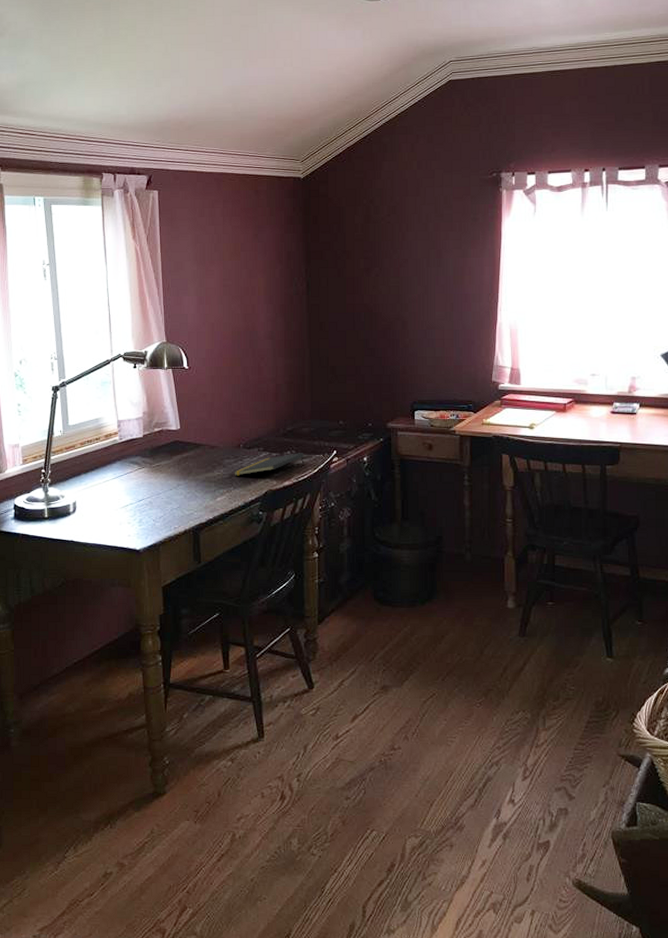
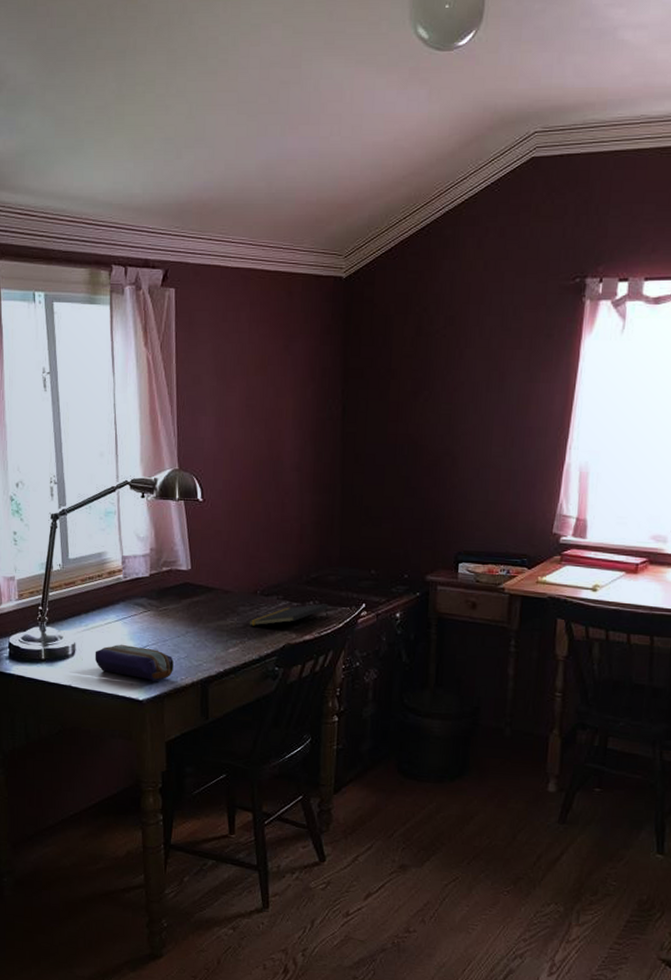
pencil case: none [94,500,167,531] -> present [94,645,174,681]

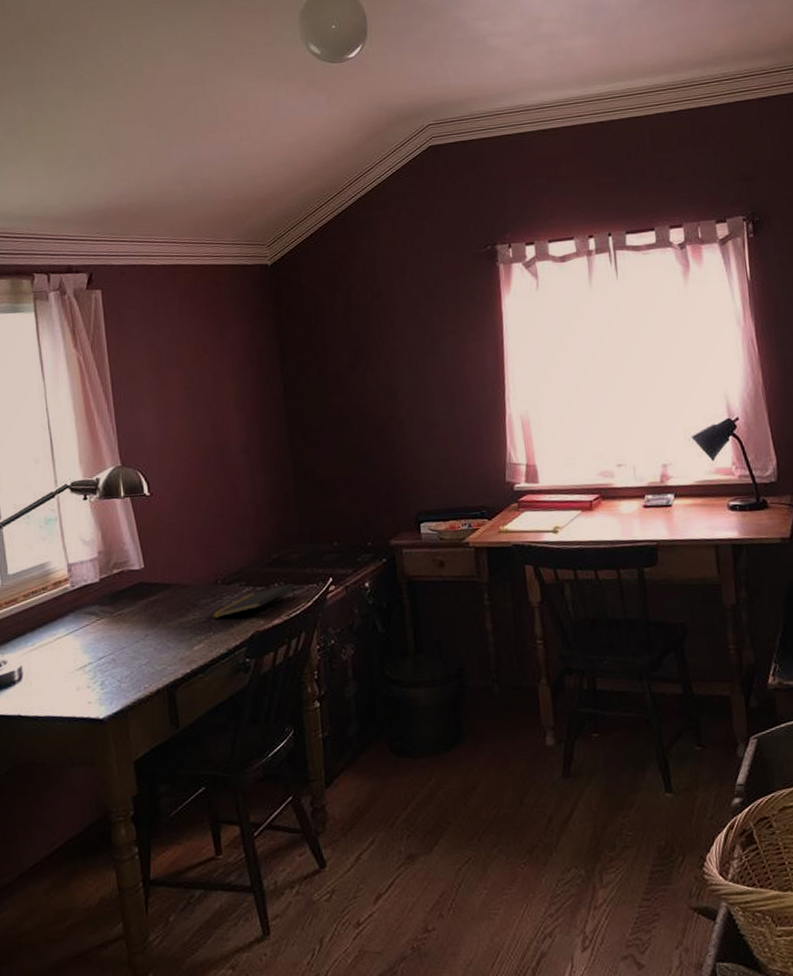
pencil case: present [94,645,174,681] -> none [45,659,135,695]

